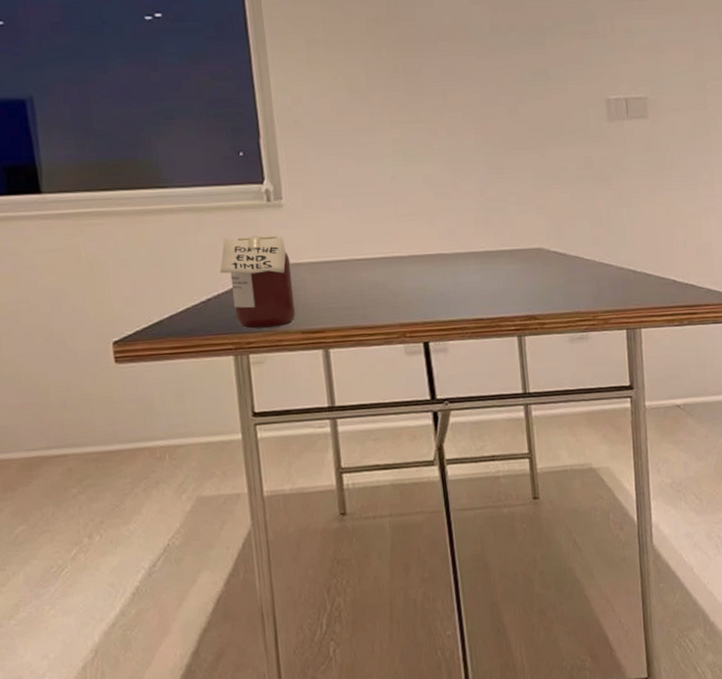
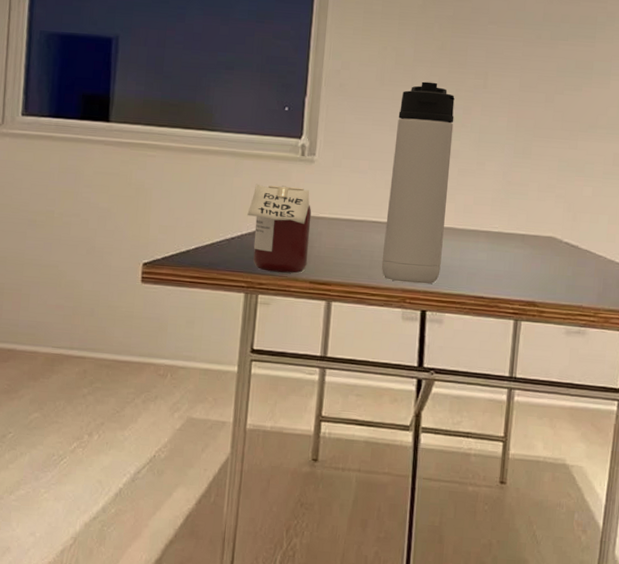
thermos bottle: none [362,107,436,317] -> present [381,81,455,284]

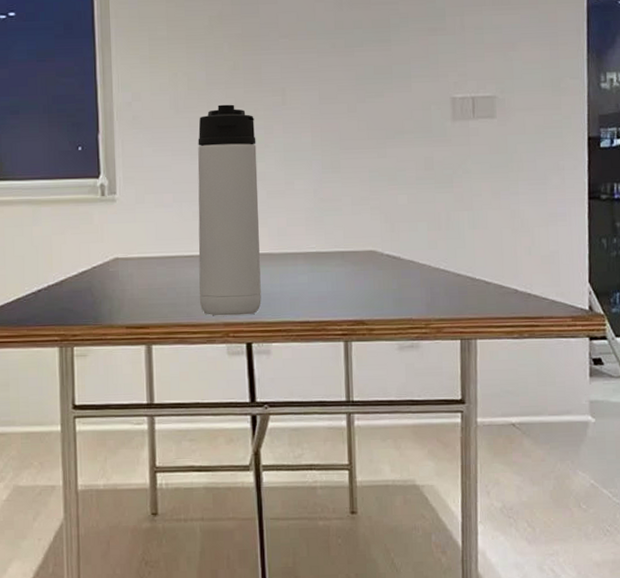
jar: present [247,184,312,274] -> none [51,229,122,321]

